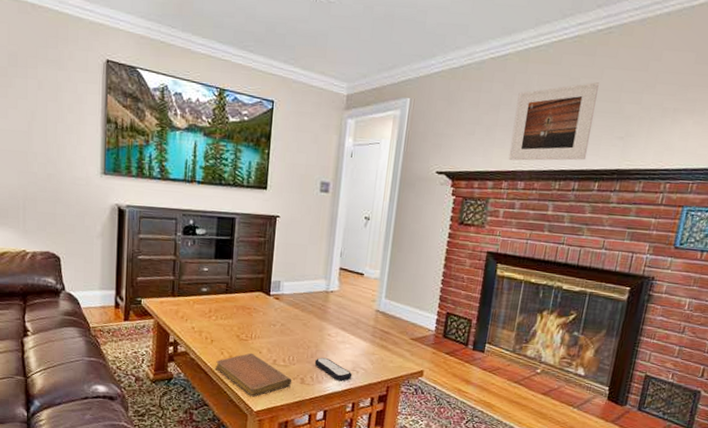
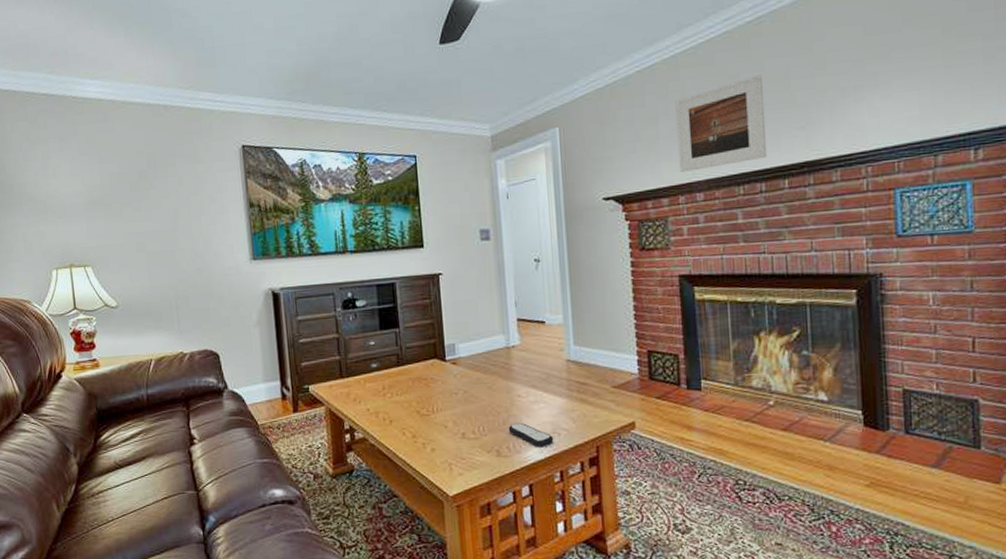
notebook: present [216,353,292,397] -> none [399,428,487,480]

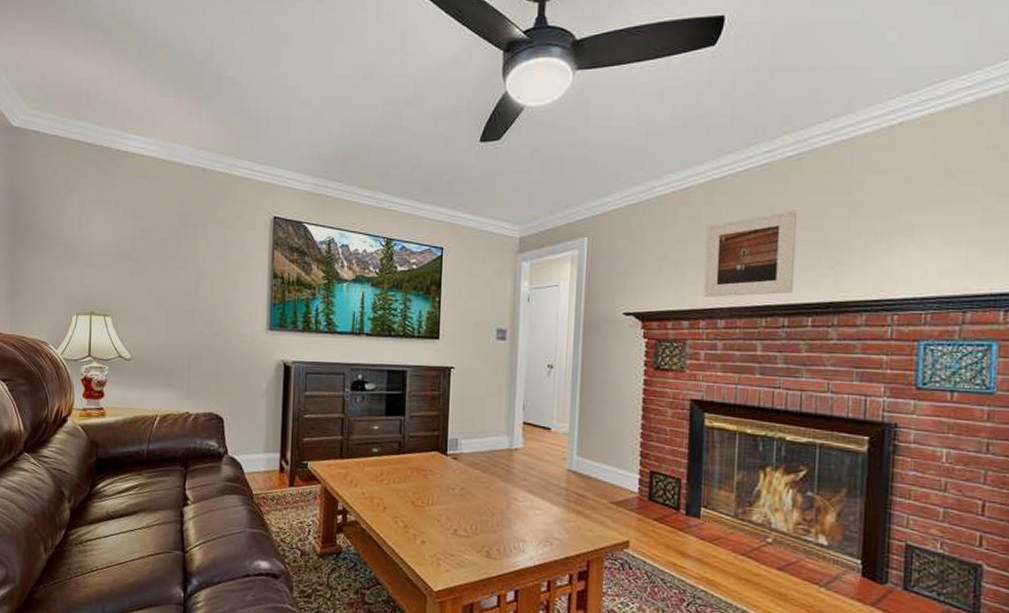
remote control: present [508,422,554,448] -> none [501,525,546,555]

